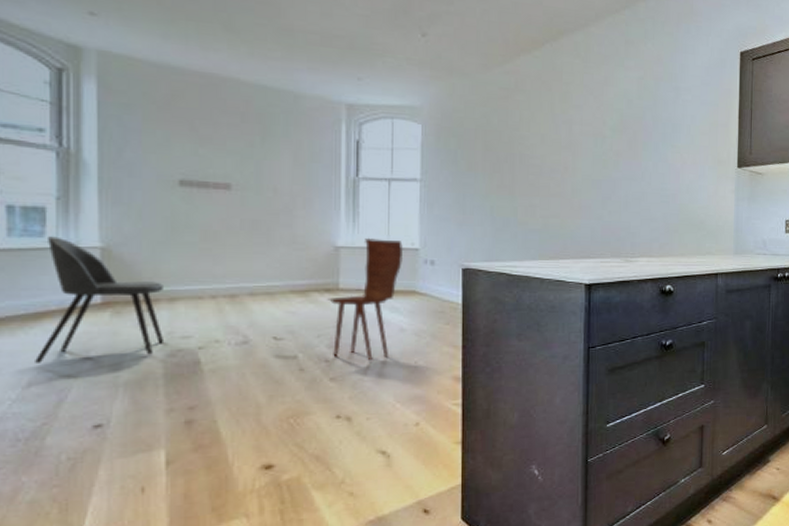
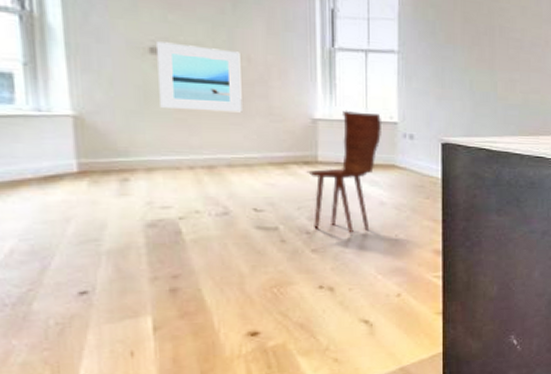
dining chair: present [35,236,165,363] -> none [15,103,145,231]
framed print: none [186,174,267,242] -> present [157,41,242,113]

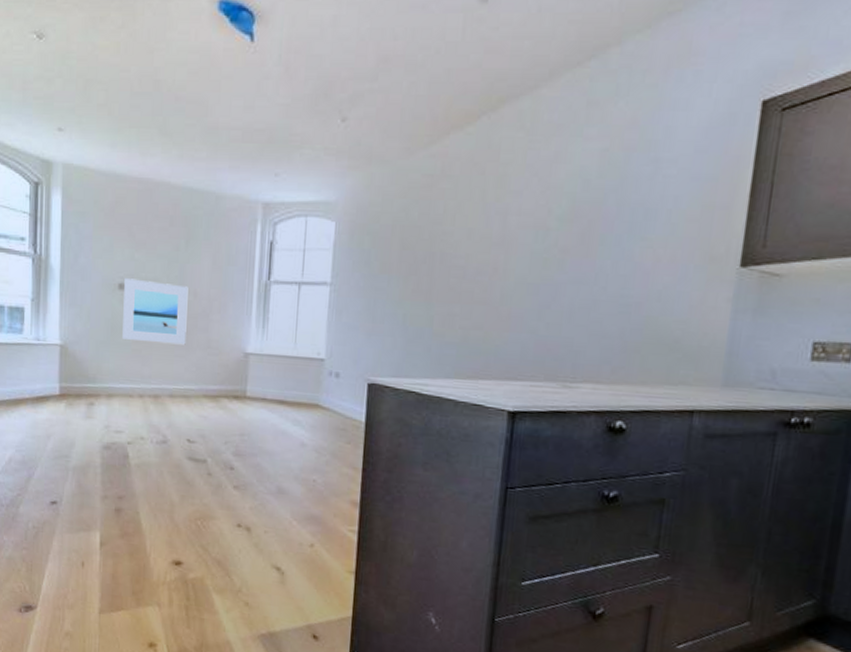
dining chair: present [306,110,383,235] -> none [235,344,310,475]

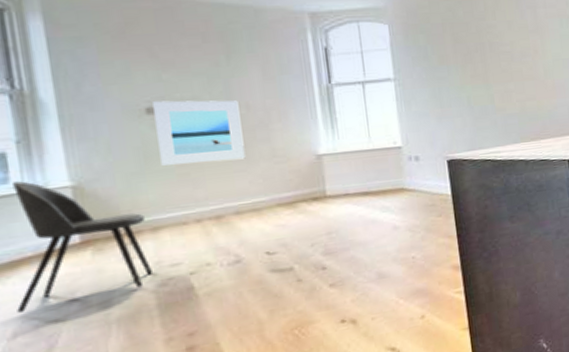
dining chair: none [14,333,104,445] -> present [13,181,154,313]

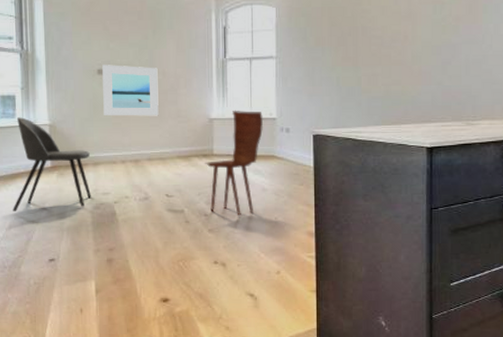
dining chair: none [316,141,387,264] -> present [205,109,264,217]

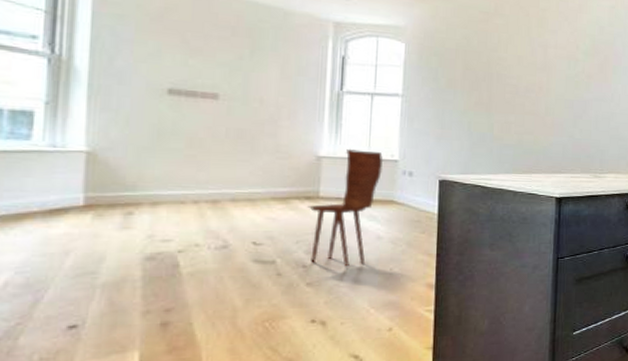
dining chair: present [13,117,92,211] -> none [13,139,147,263]
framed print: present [102,65,159,116] -> none [172,84,254,150]

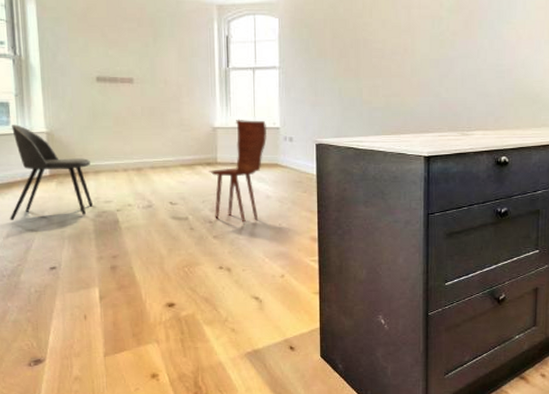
dining chair: none [13,139,147,263] -> present [10,125,94,220]

